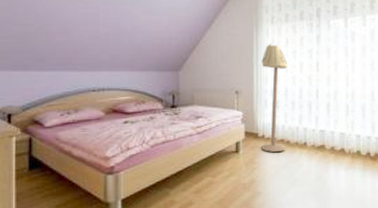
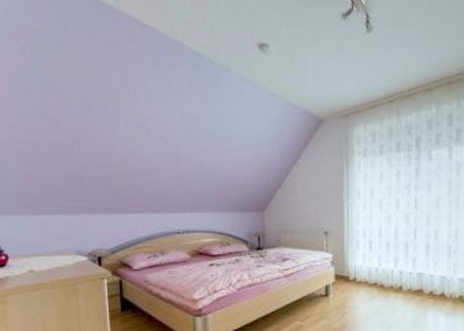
floor lamp: present [261,43,288,152] -> none [353,179,382,296]

